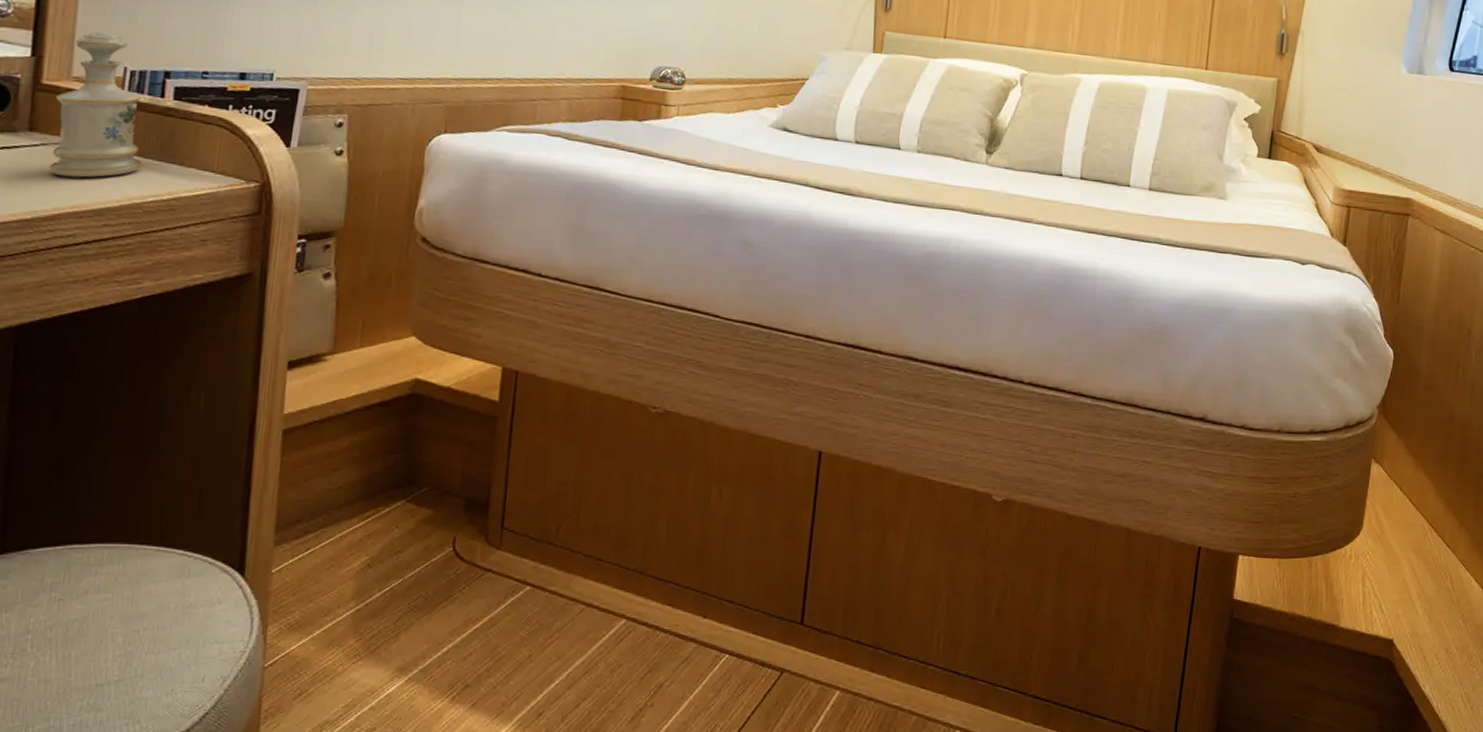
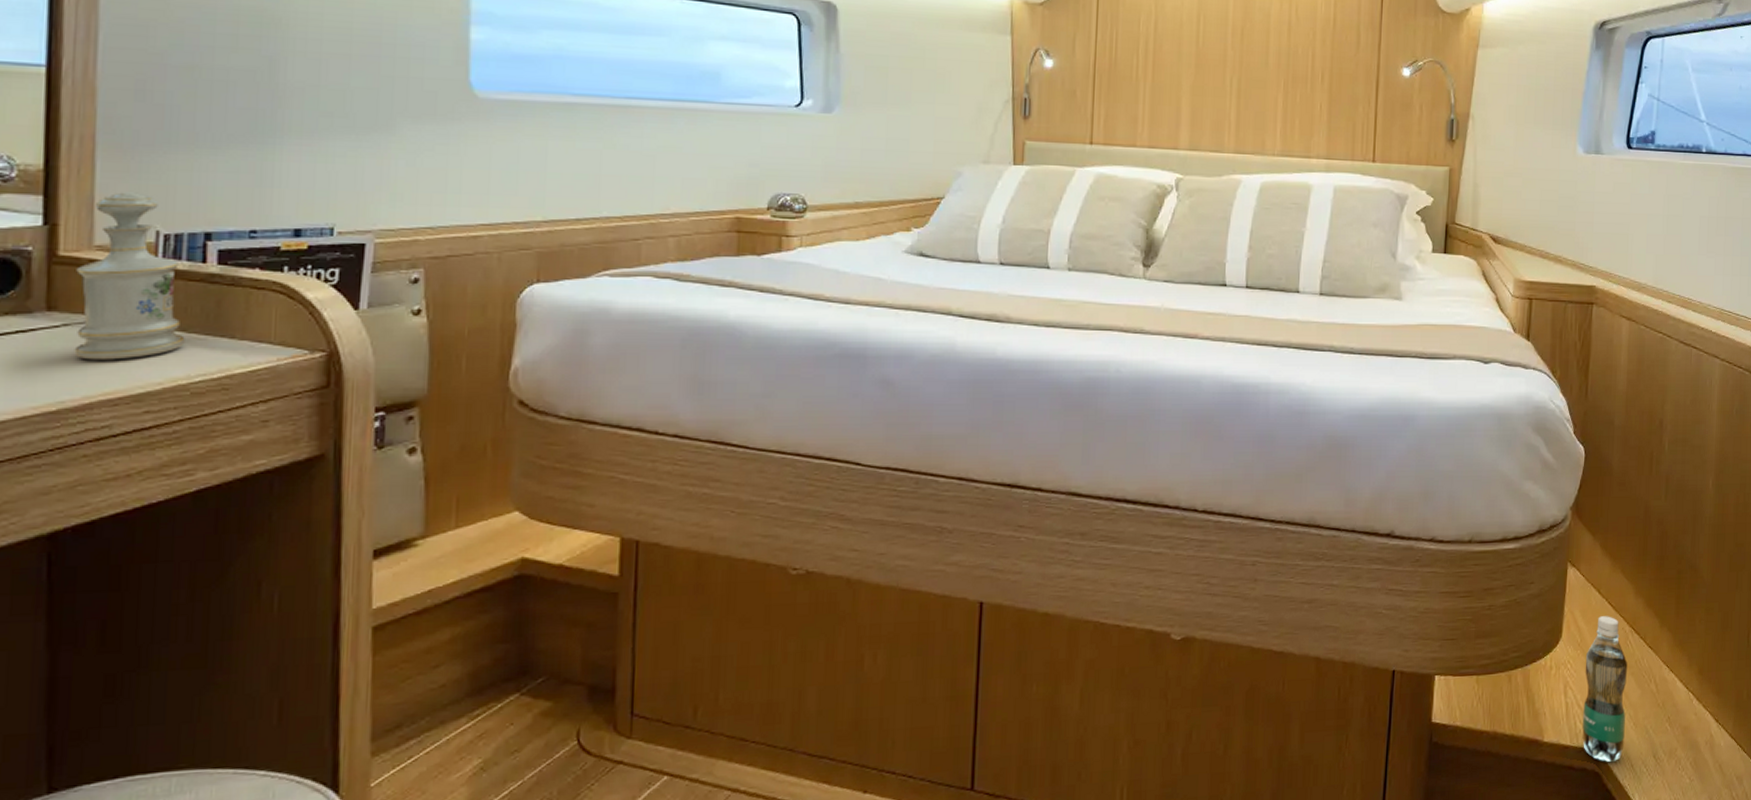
bottle: none [1377,512,1425,652] -> present [1582,616,1627,762]

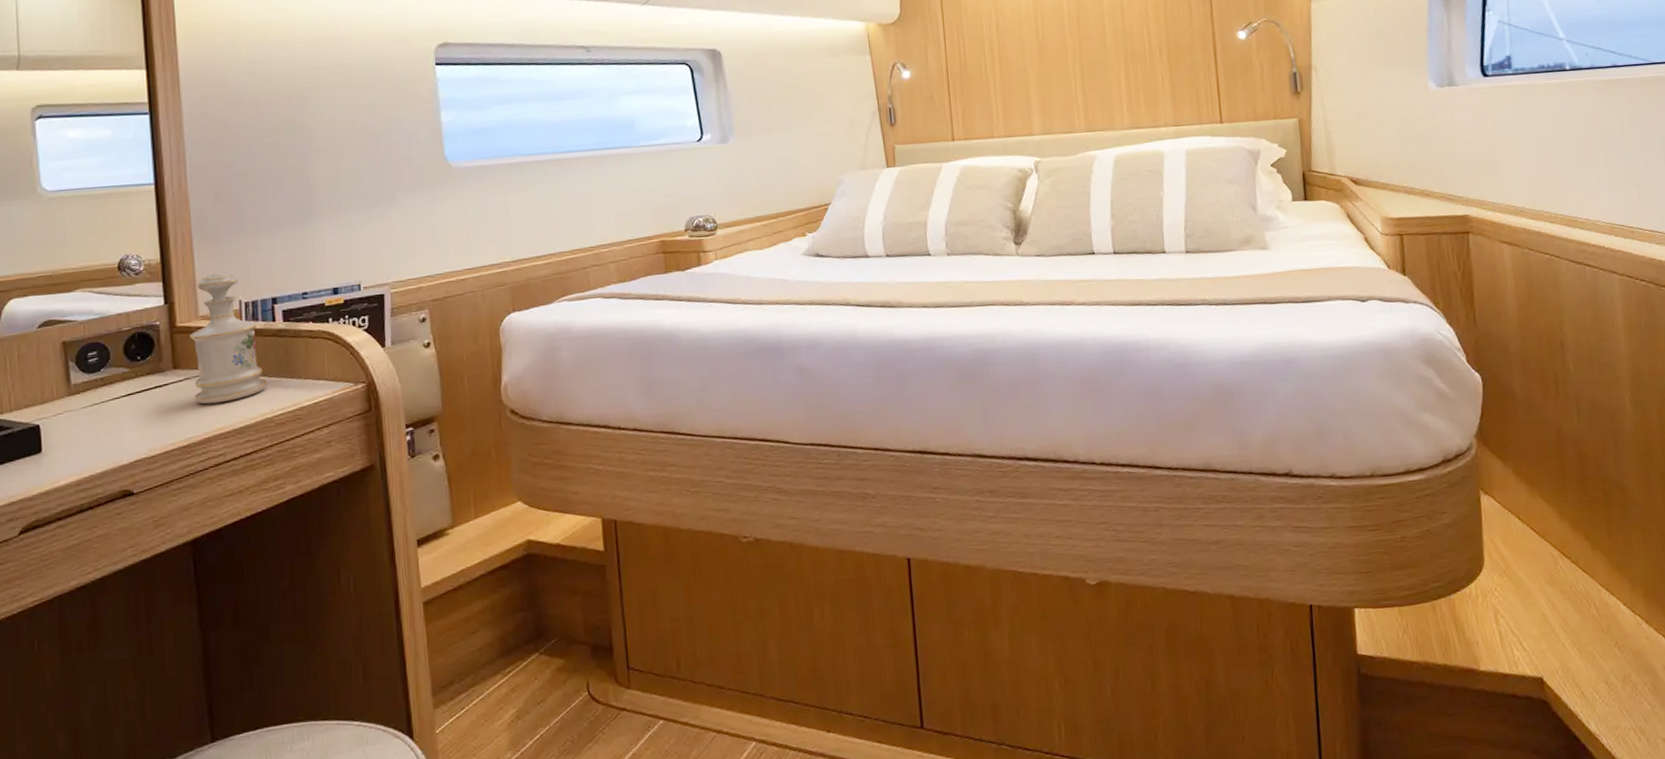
bottle: present [1582,616,1627,762] -> none [1513,541,1571,690]

